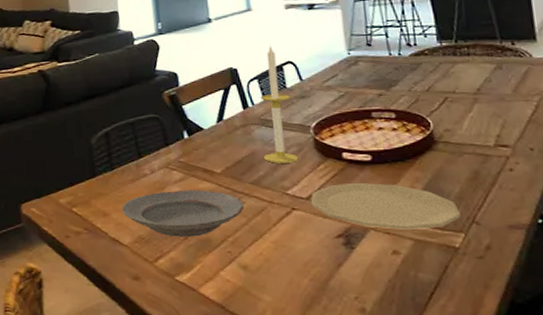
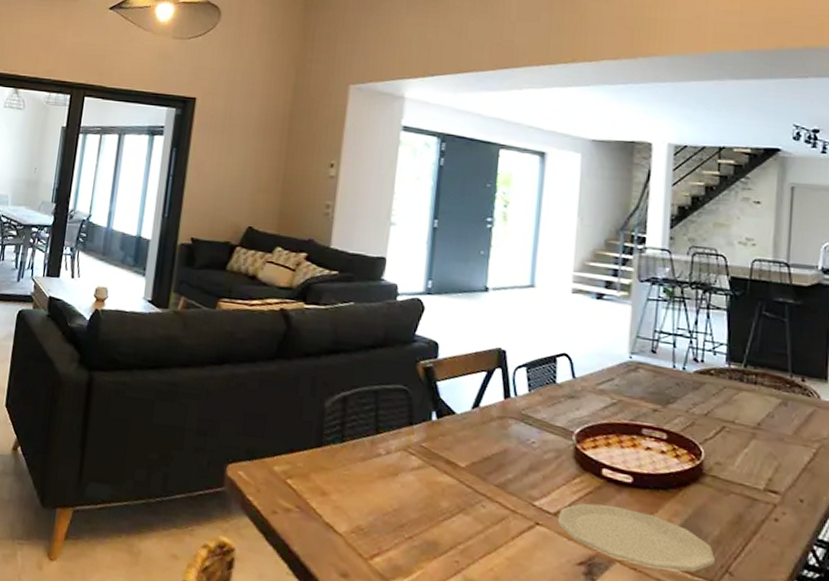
plate: present [121,190,245,237] -> none [344,477,484,538]
candle: present [260,46,299,163] -> none [516,332,558,471]

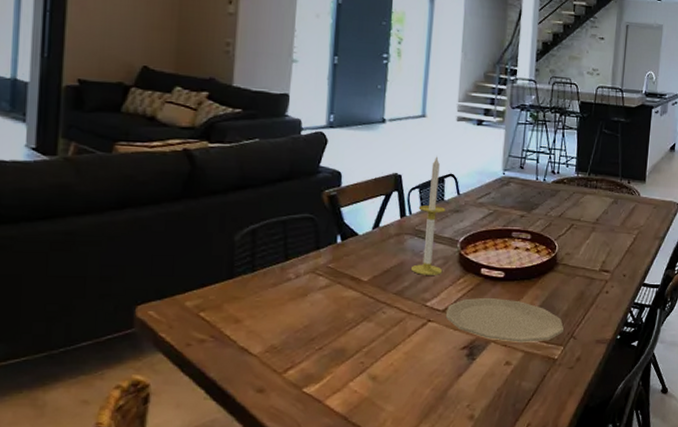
candle: none [516,332,558,471] -> present [412,156,446,275]

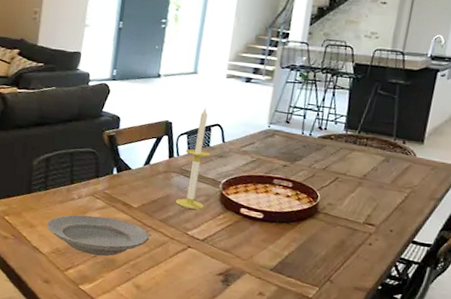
plate: none [256,298,385,347] -> present [46,215,150,257]
plate: present [445,297,564,342] -> none [204,232,321,280]

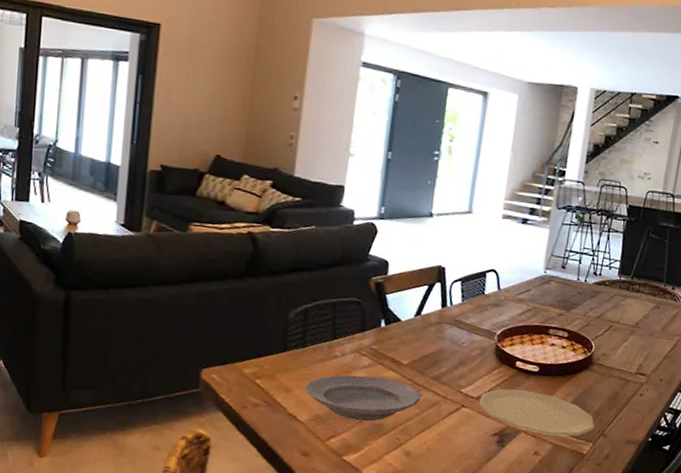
candle: present [176,108,211,210] -> none [449,251,486,365]
plate: none [204,232,321,280] -> present [478,389,595,436]

